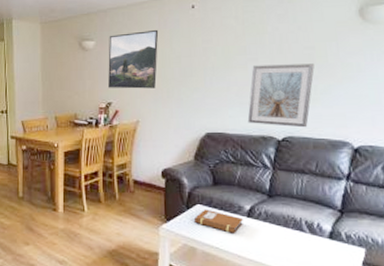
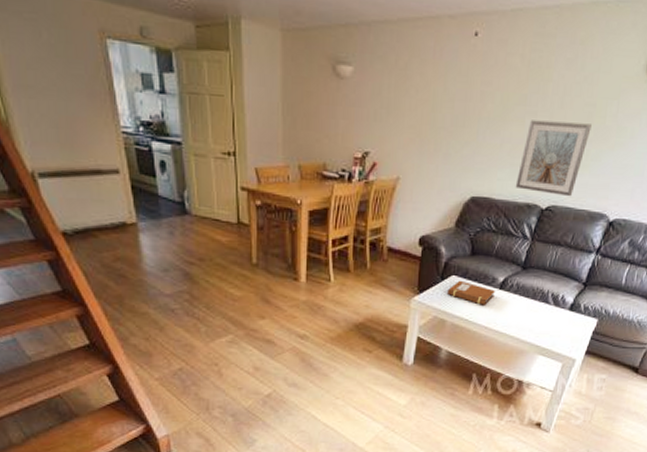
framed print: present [108,29,159,89] -> none [367,59,433,138]

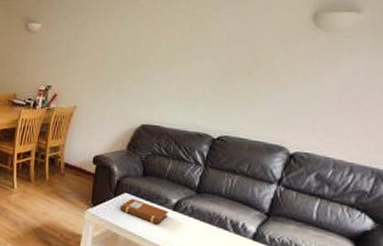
picture frame: present [515,120,592,197] -> none [184,62,259,129]

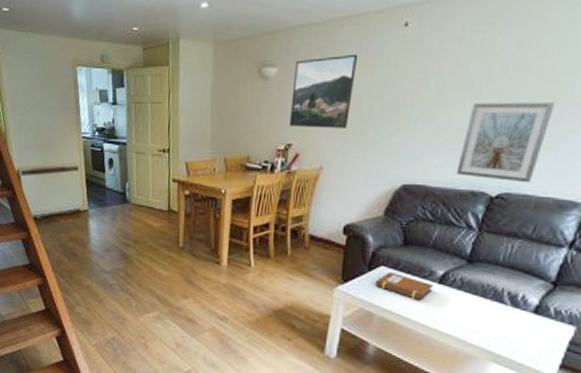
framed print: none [50,17,106,76] -> present [290,54,359,128]
picture frame: none [184,62,259,129] -> present [456,102,554,183]

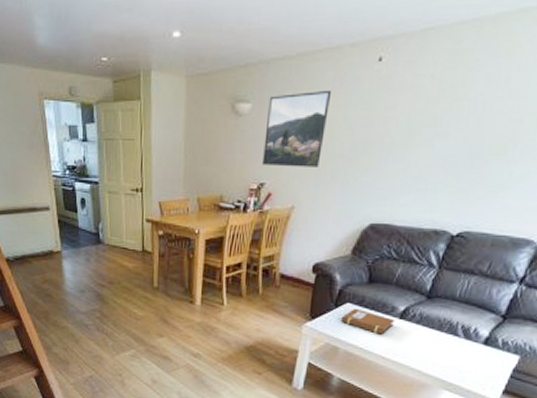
picture frame: present [456,102,554,183] -> none [420,142,517,222]

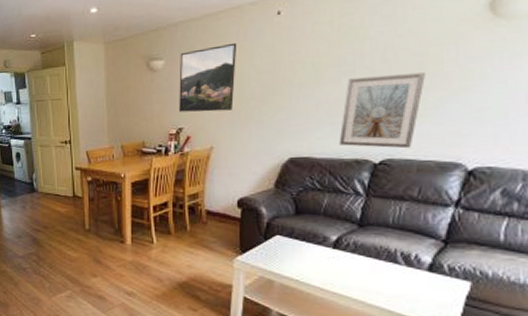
notebook: present [341,308,394,335] -> none [273,240,328,265]
picture frame: none [420,142,517,222] -> present [339,72,425,149]

